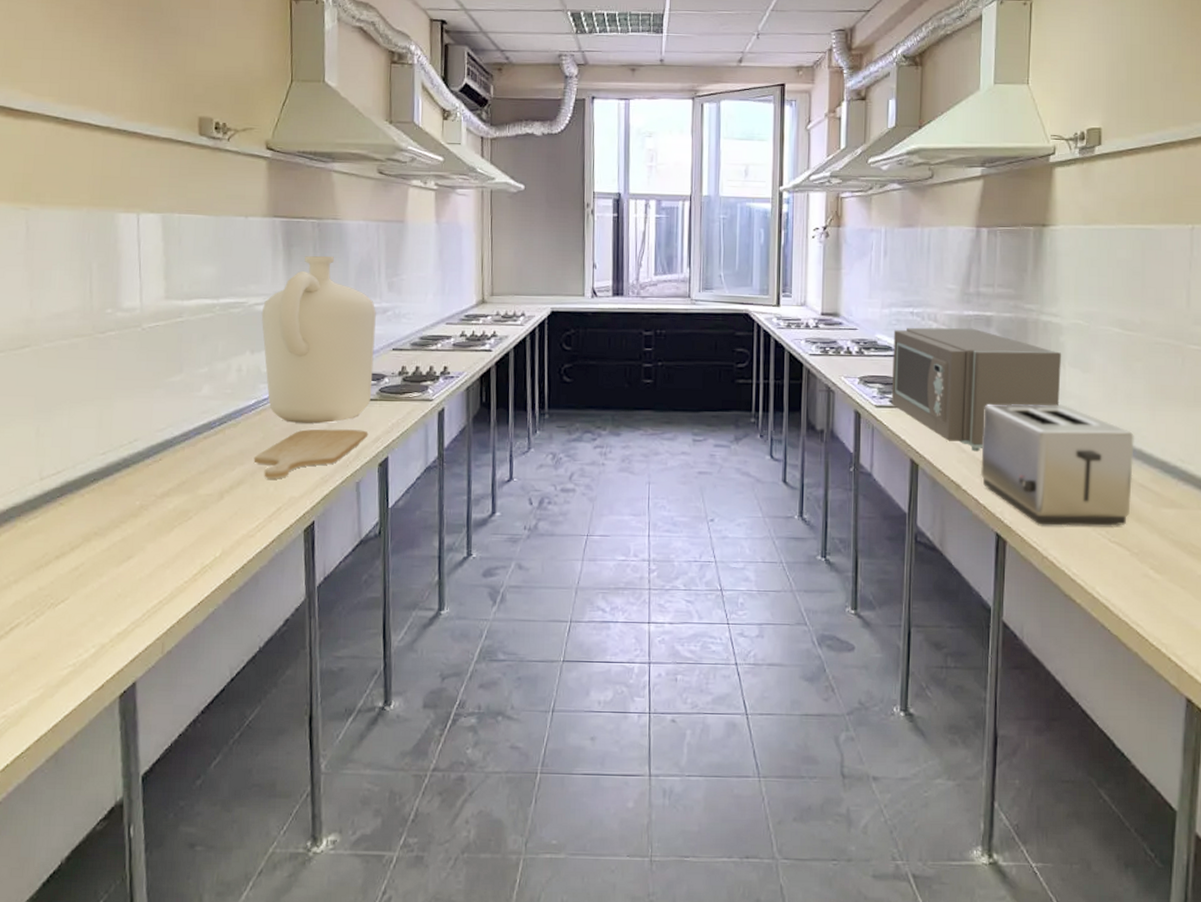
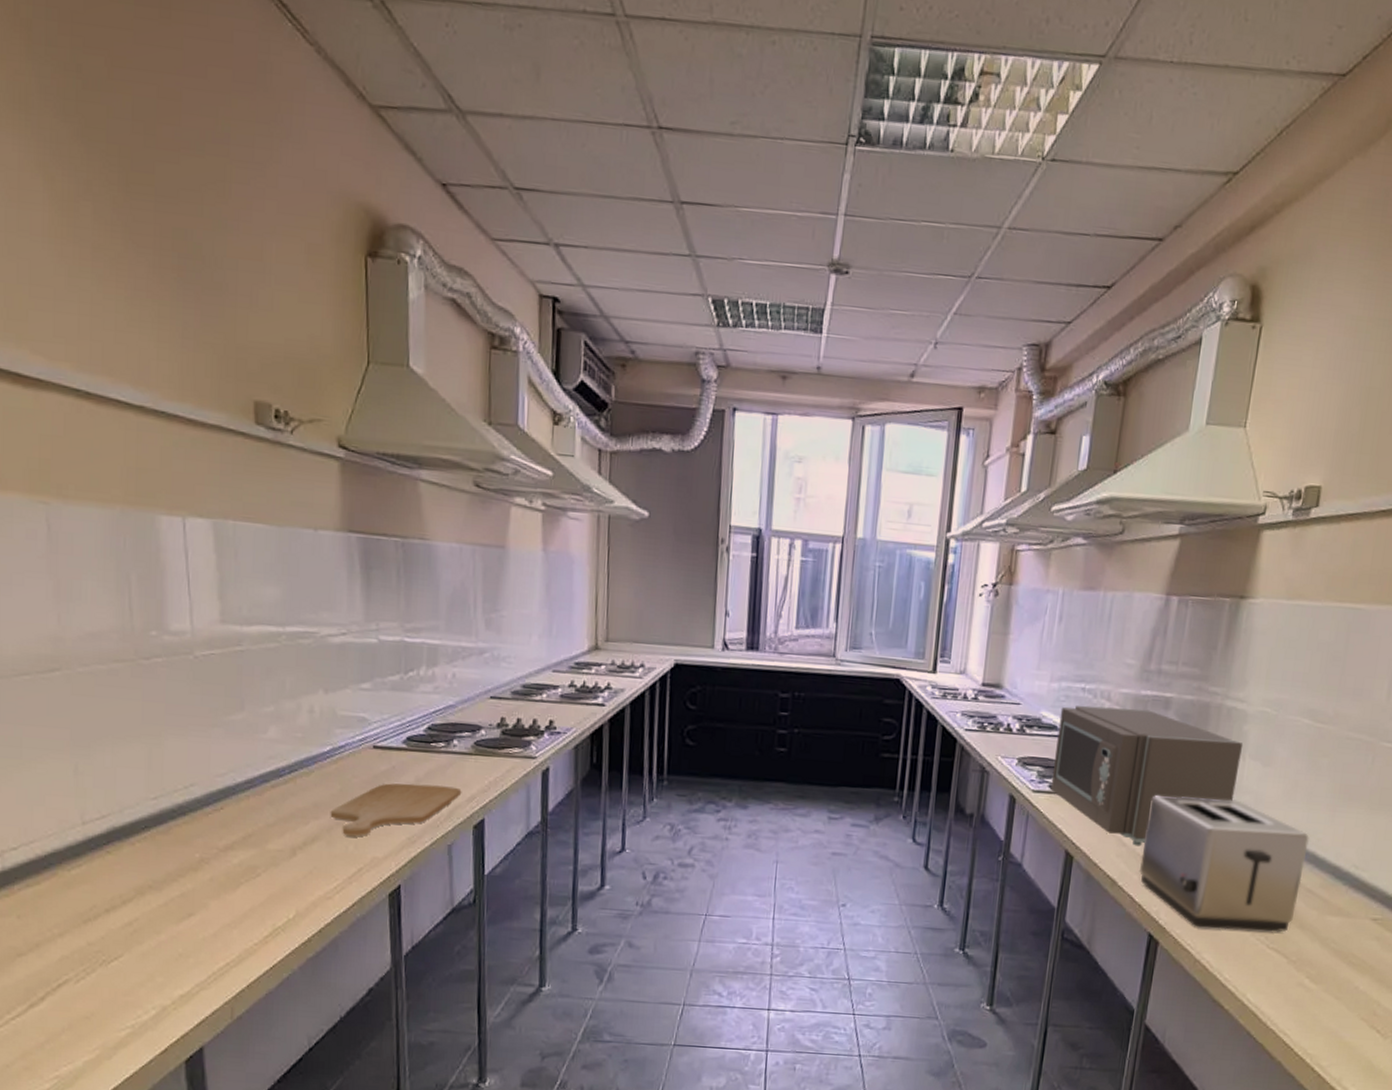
water jug: present [261,255,376,424] -> none [336,581,471,778]

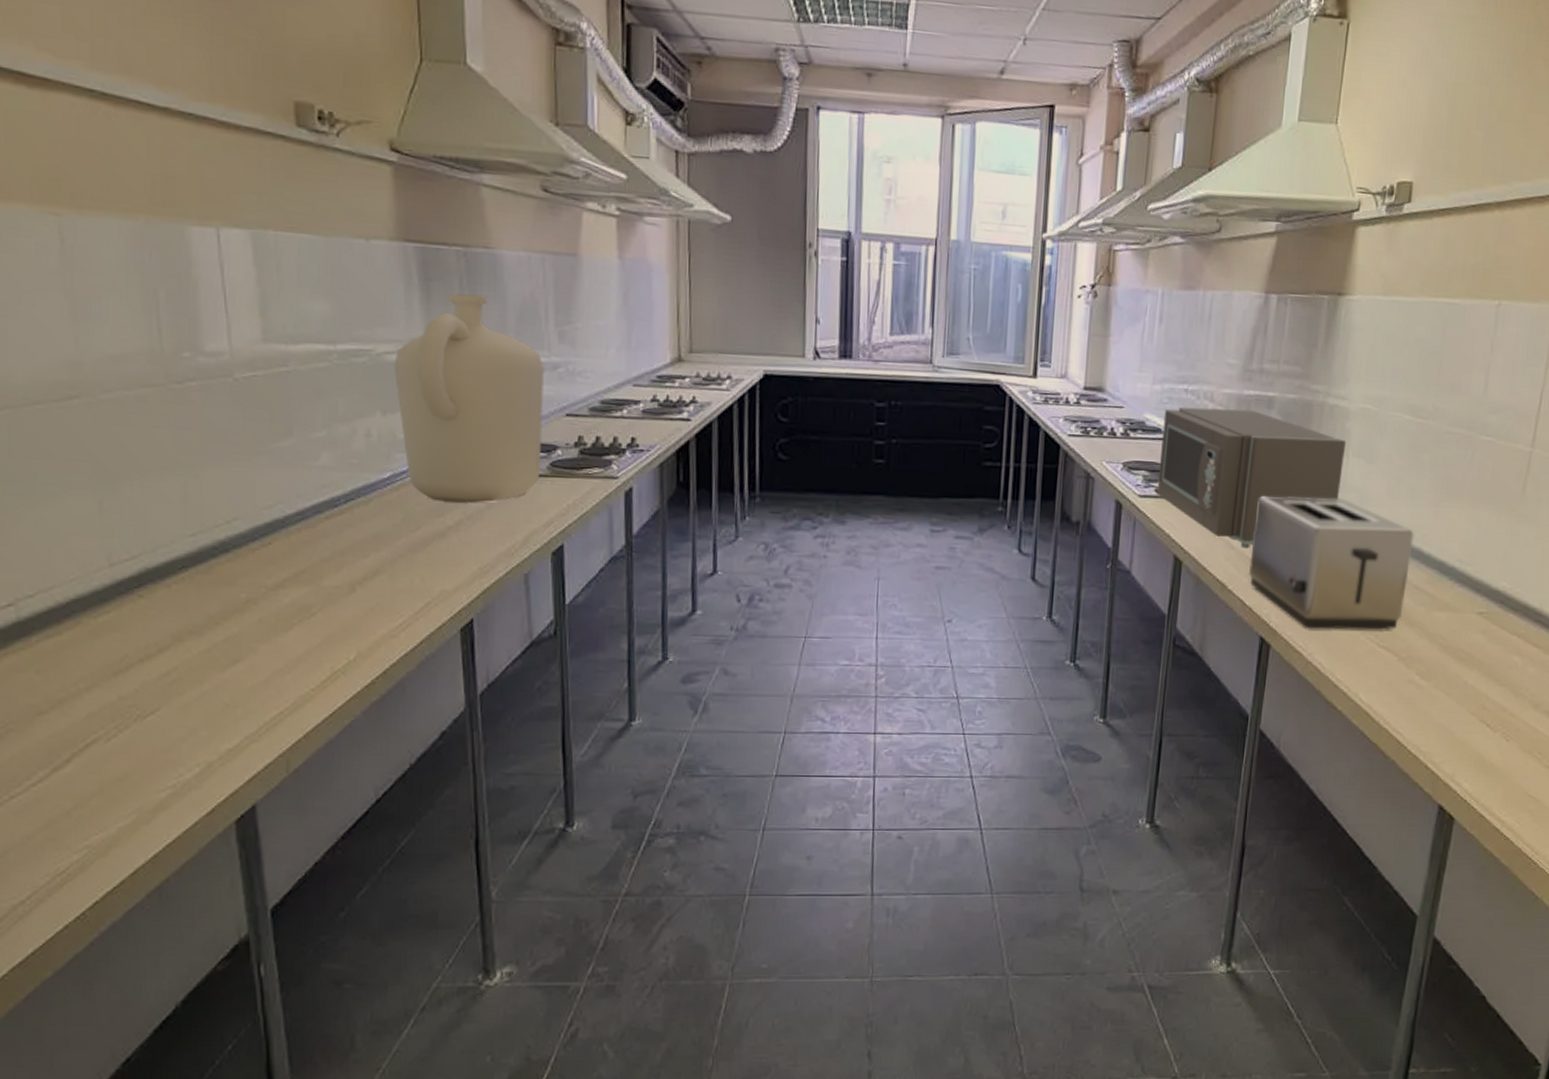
chopping board: present [330,783,462,837] -> none [392,509,538,569]
water jug: none [336,581,471,778] -> present [393,293,544,503]

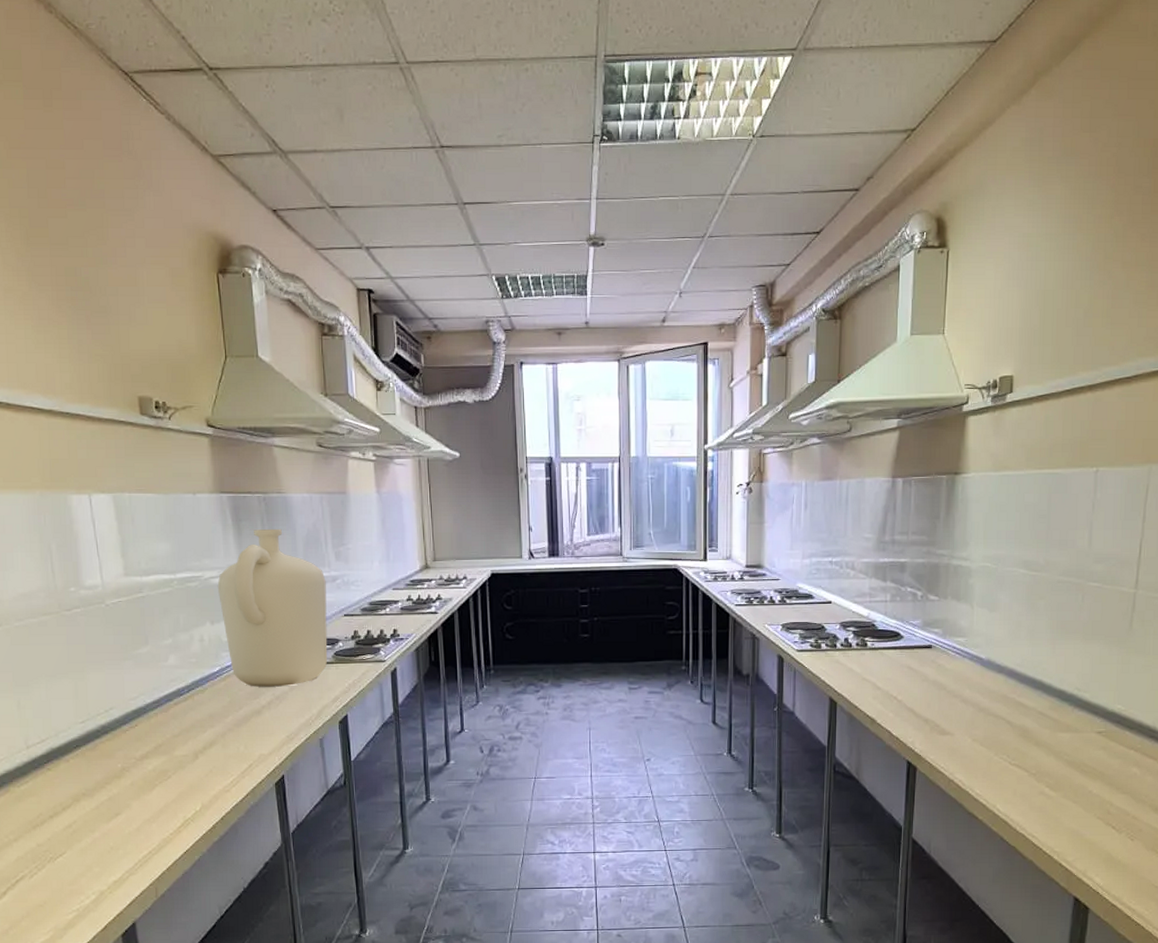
microwave: present [1157,406,1347,549] -> none [812,574,971,689]
toaster: present [1248,495,1414,630] -> none [893,642,1035,752]

